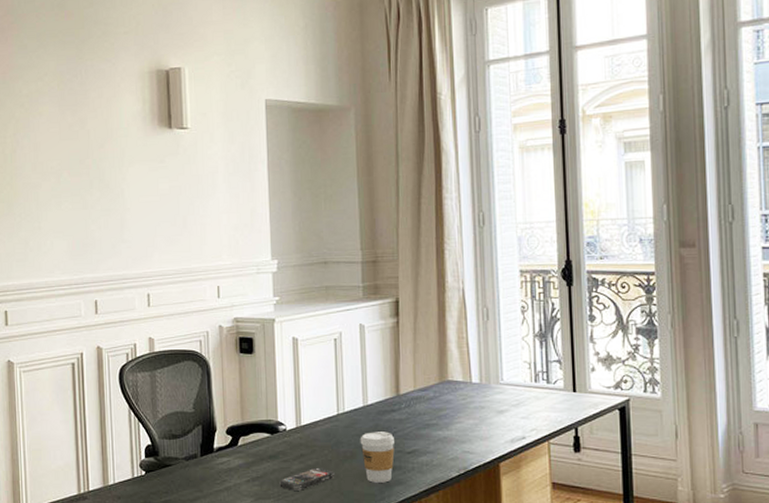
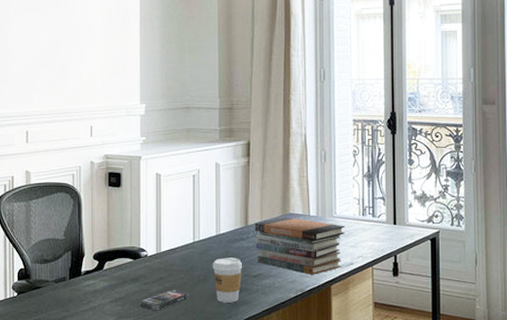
book stack: none [407,385,514,451] -> present [254,217,345,275]

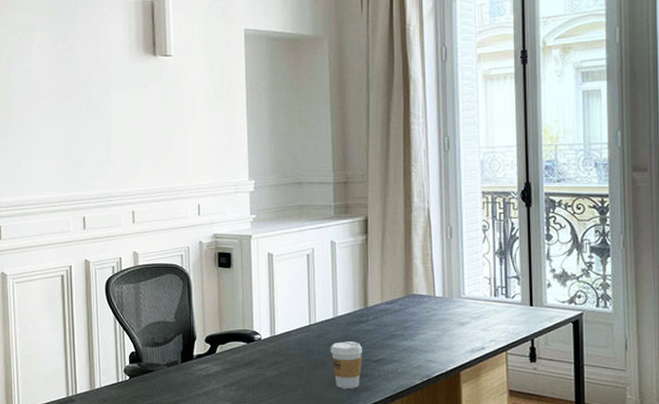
smartphone: present [138,289,189,310] -> none [253,374,306,395]
book stack: present [254,217,345,275] -> none [374,298,475,360]

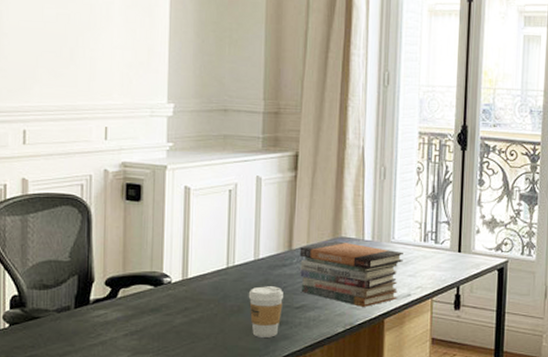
book stack: none [374,298,475,360] -> present [299,241,403,307]

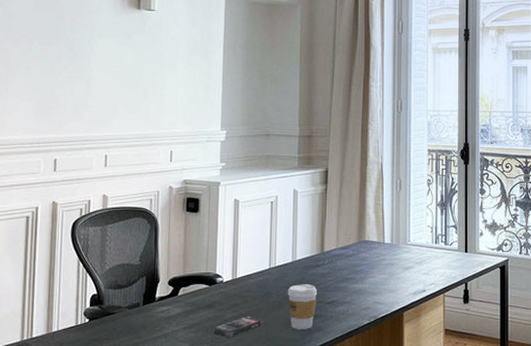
smartphone: none [159,321,220,345] -> present [212,316,263,337]
book stack: present [299,241,403,307] -> none [330,244,418,302]

